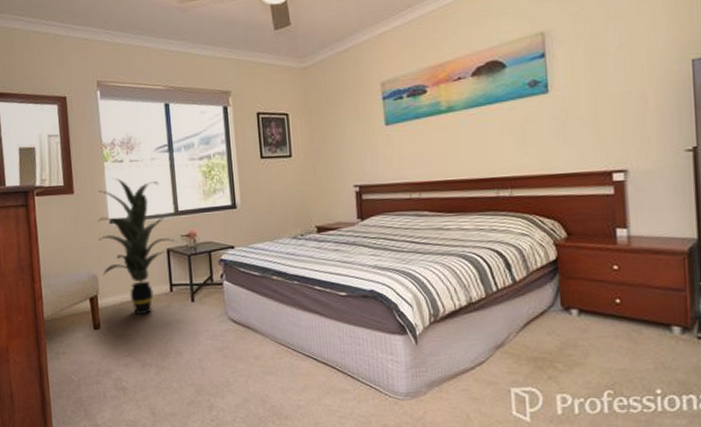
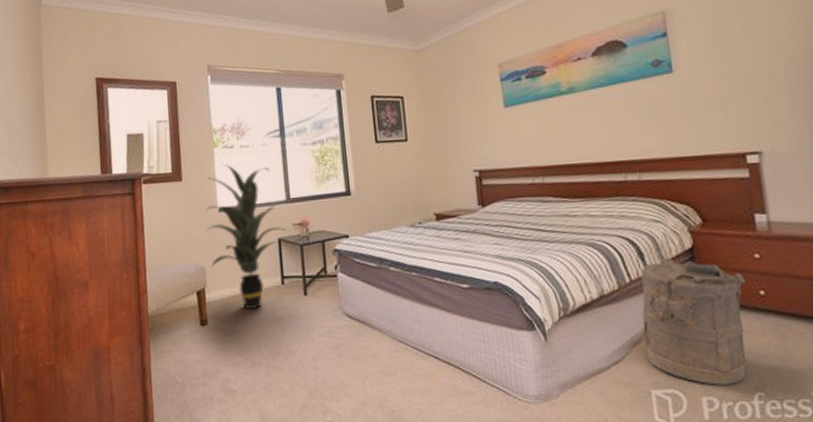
laundry hamper: none [506,269,603,384] -> present [641,258,747,385]

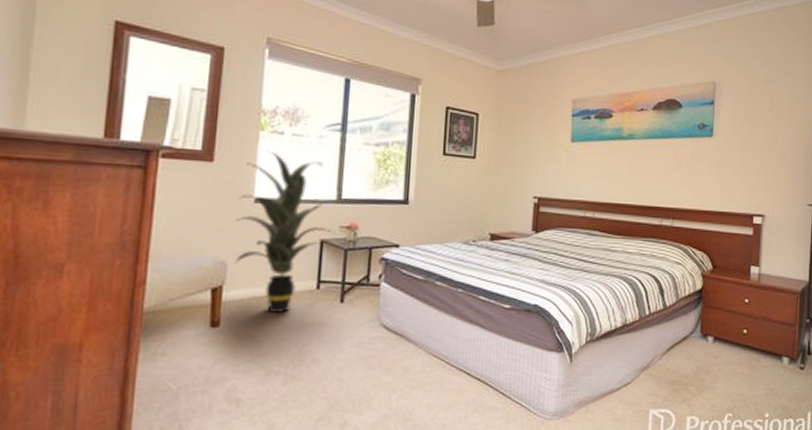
laundry hamper: present [641,258,747,385] -> none [651,296,735,407]

